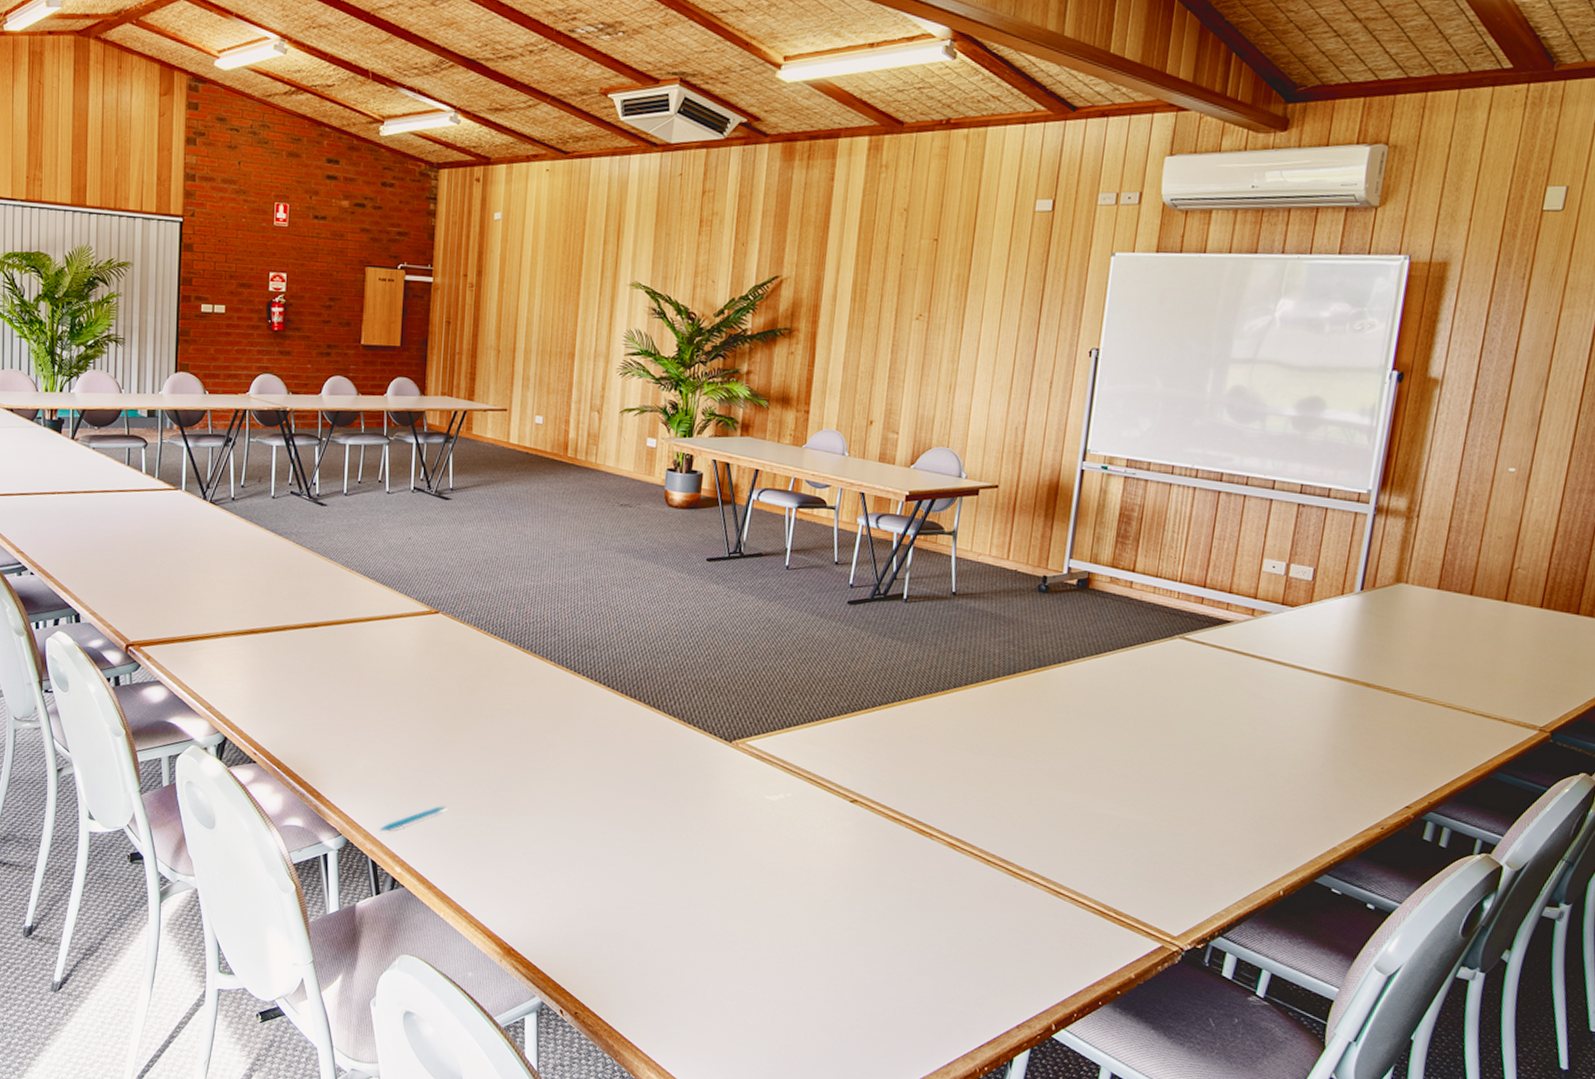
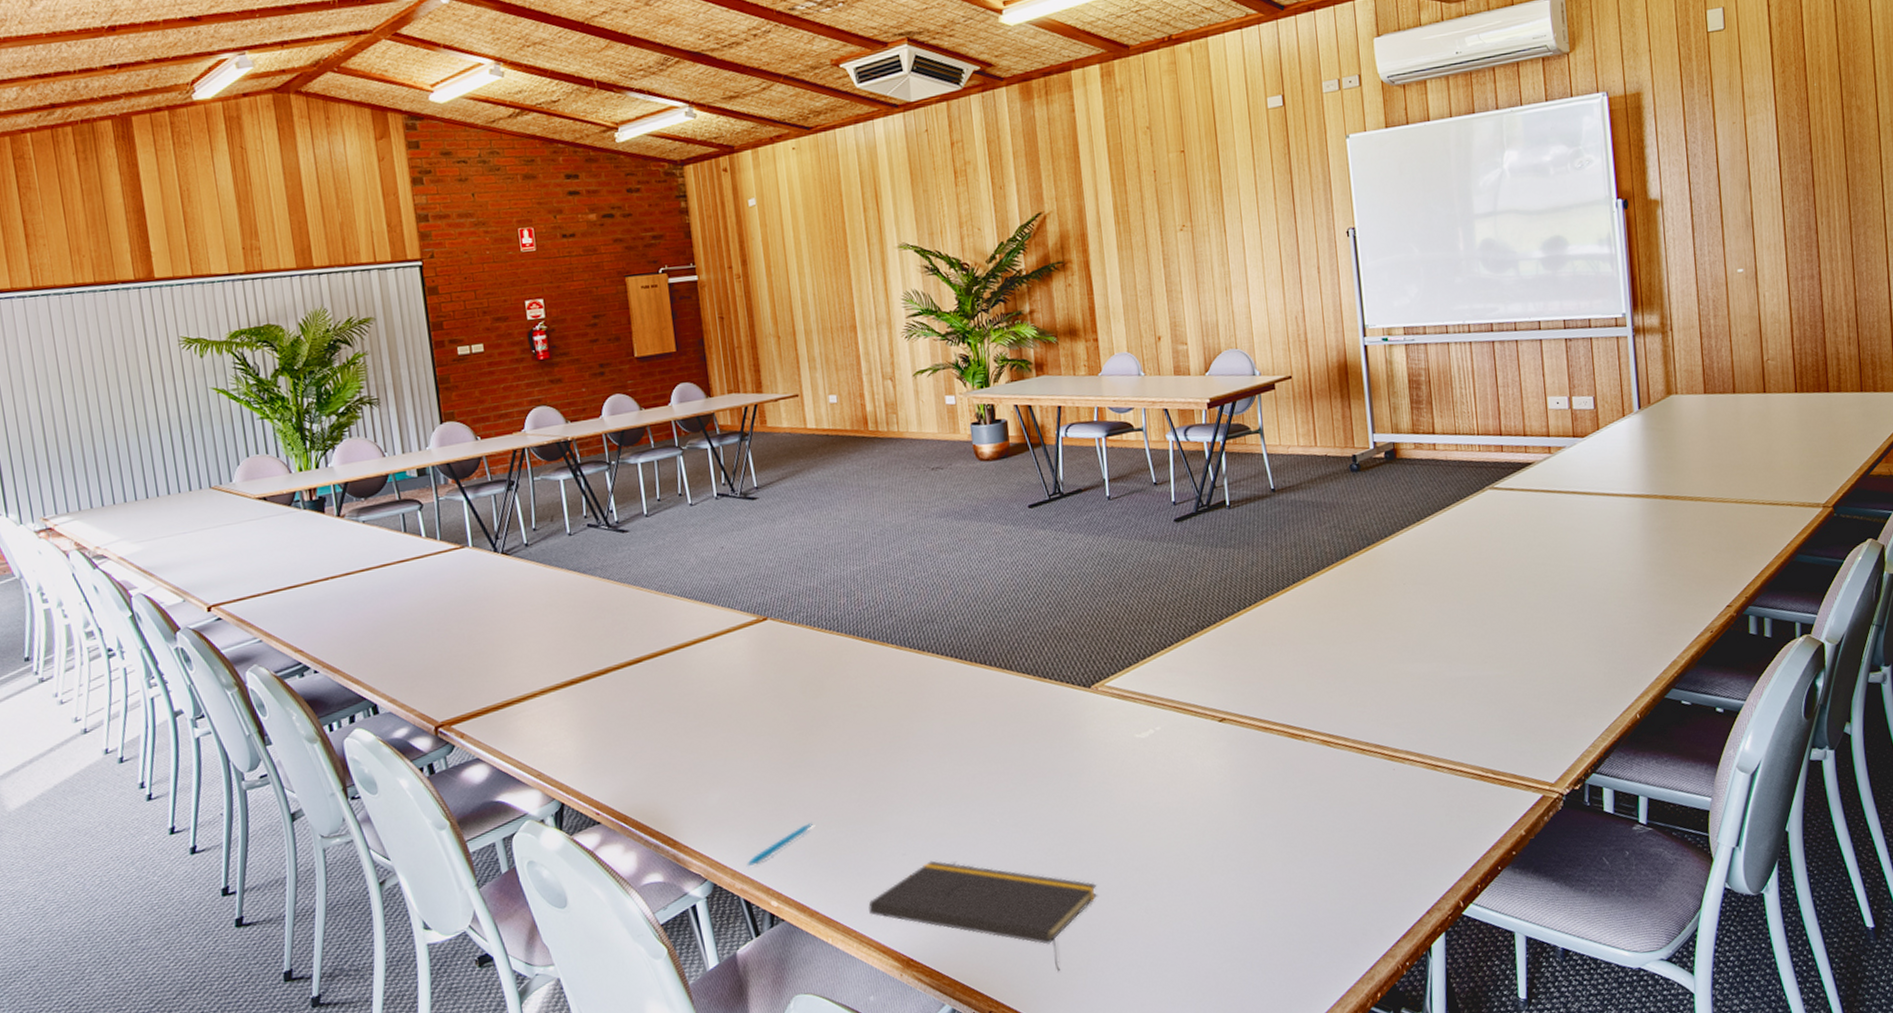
notepad: none [482,865,700,993] -> present [868,860,1097,972]

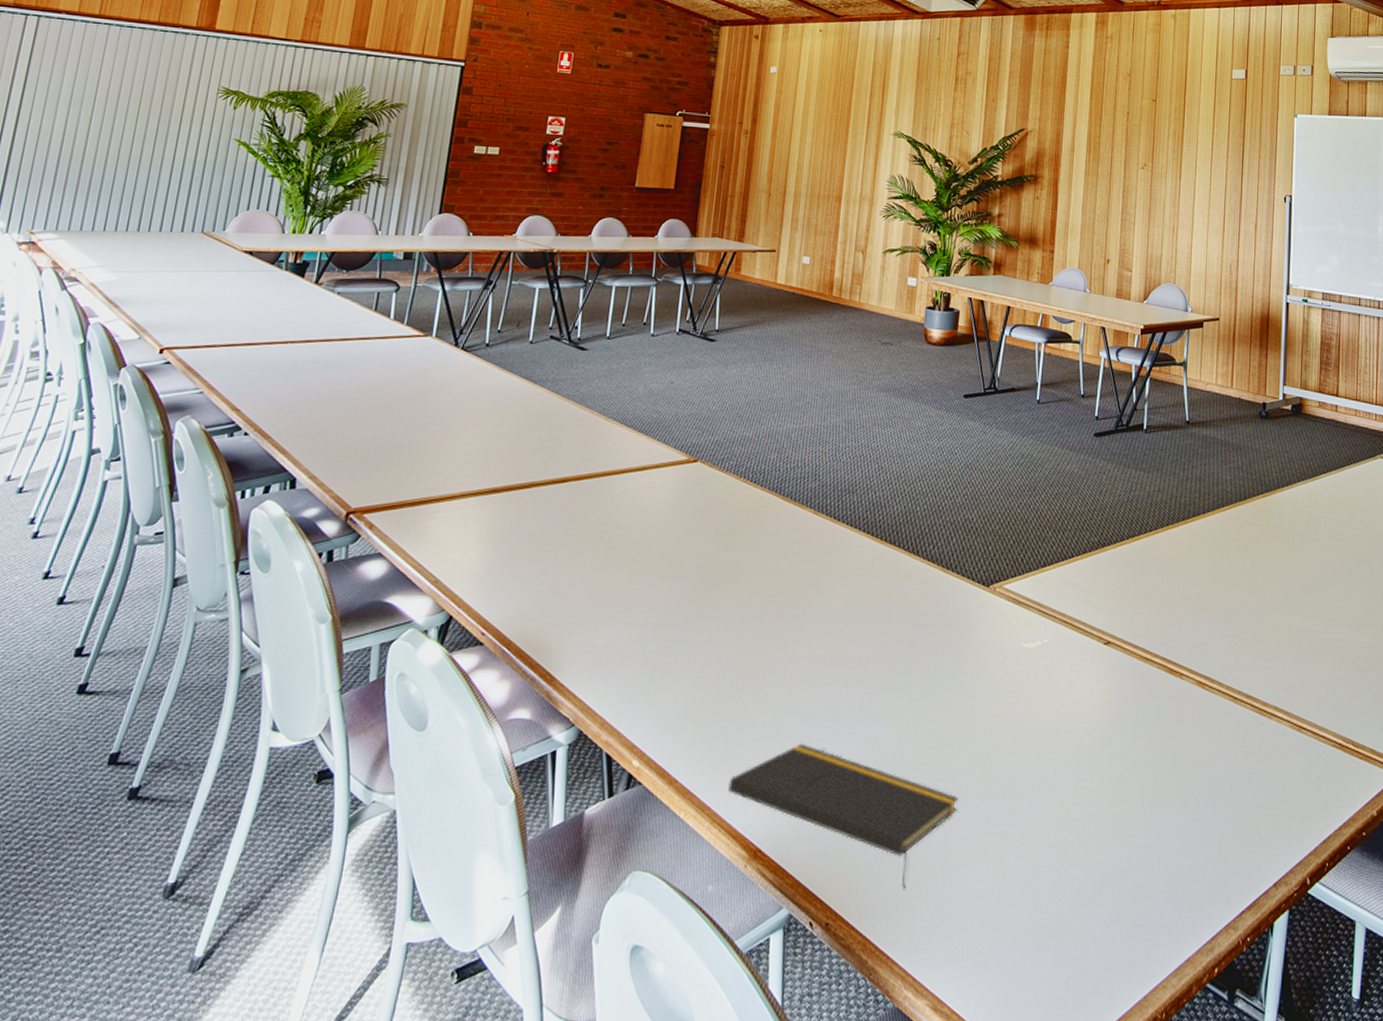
pen: present [746,823,813,867] -> none [617,681,693,719]

